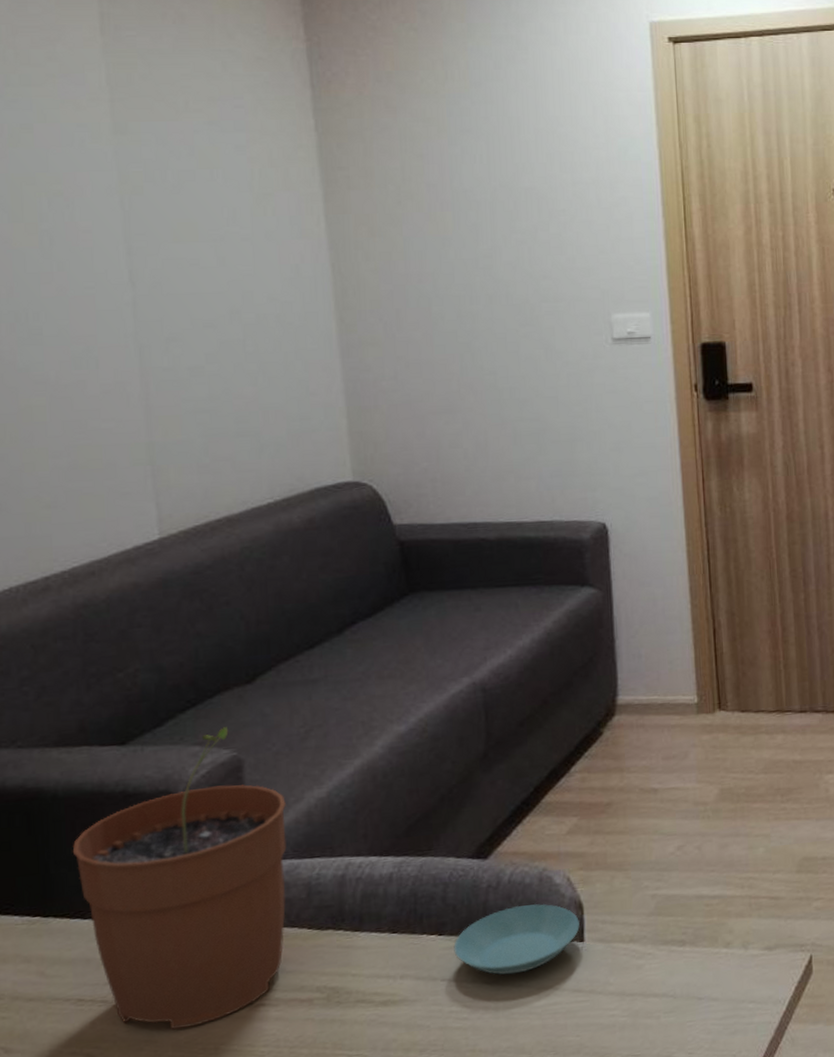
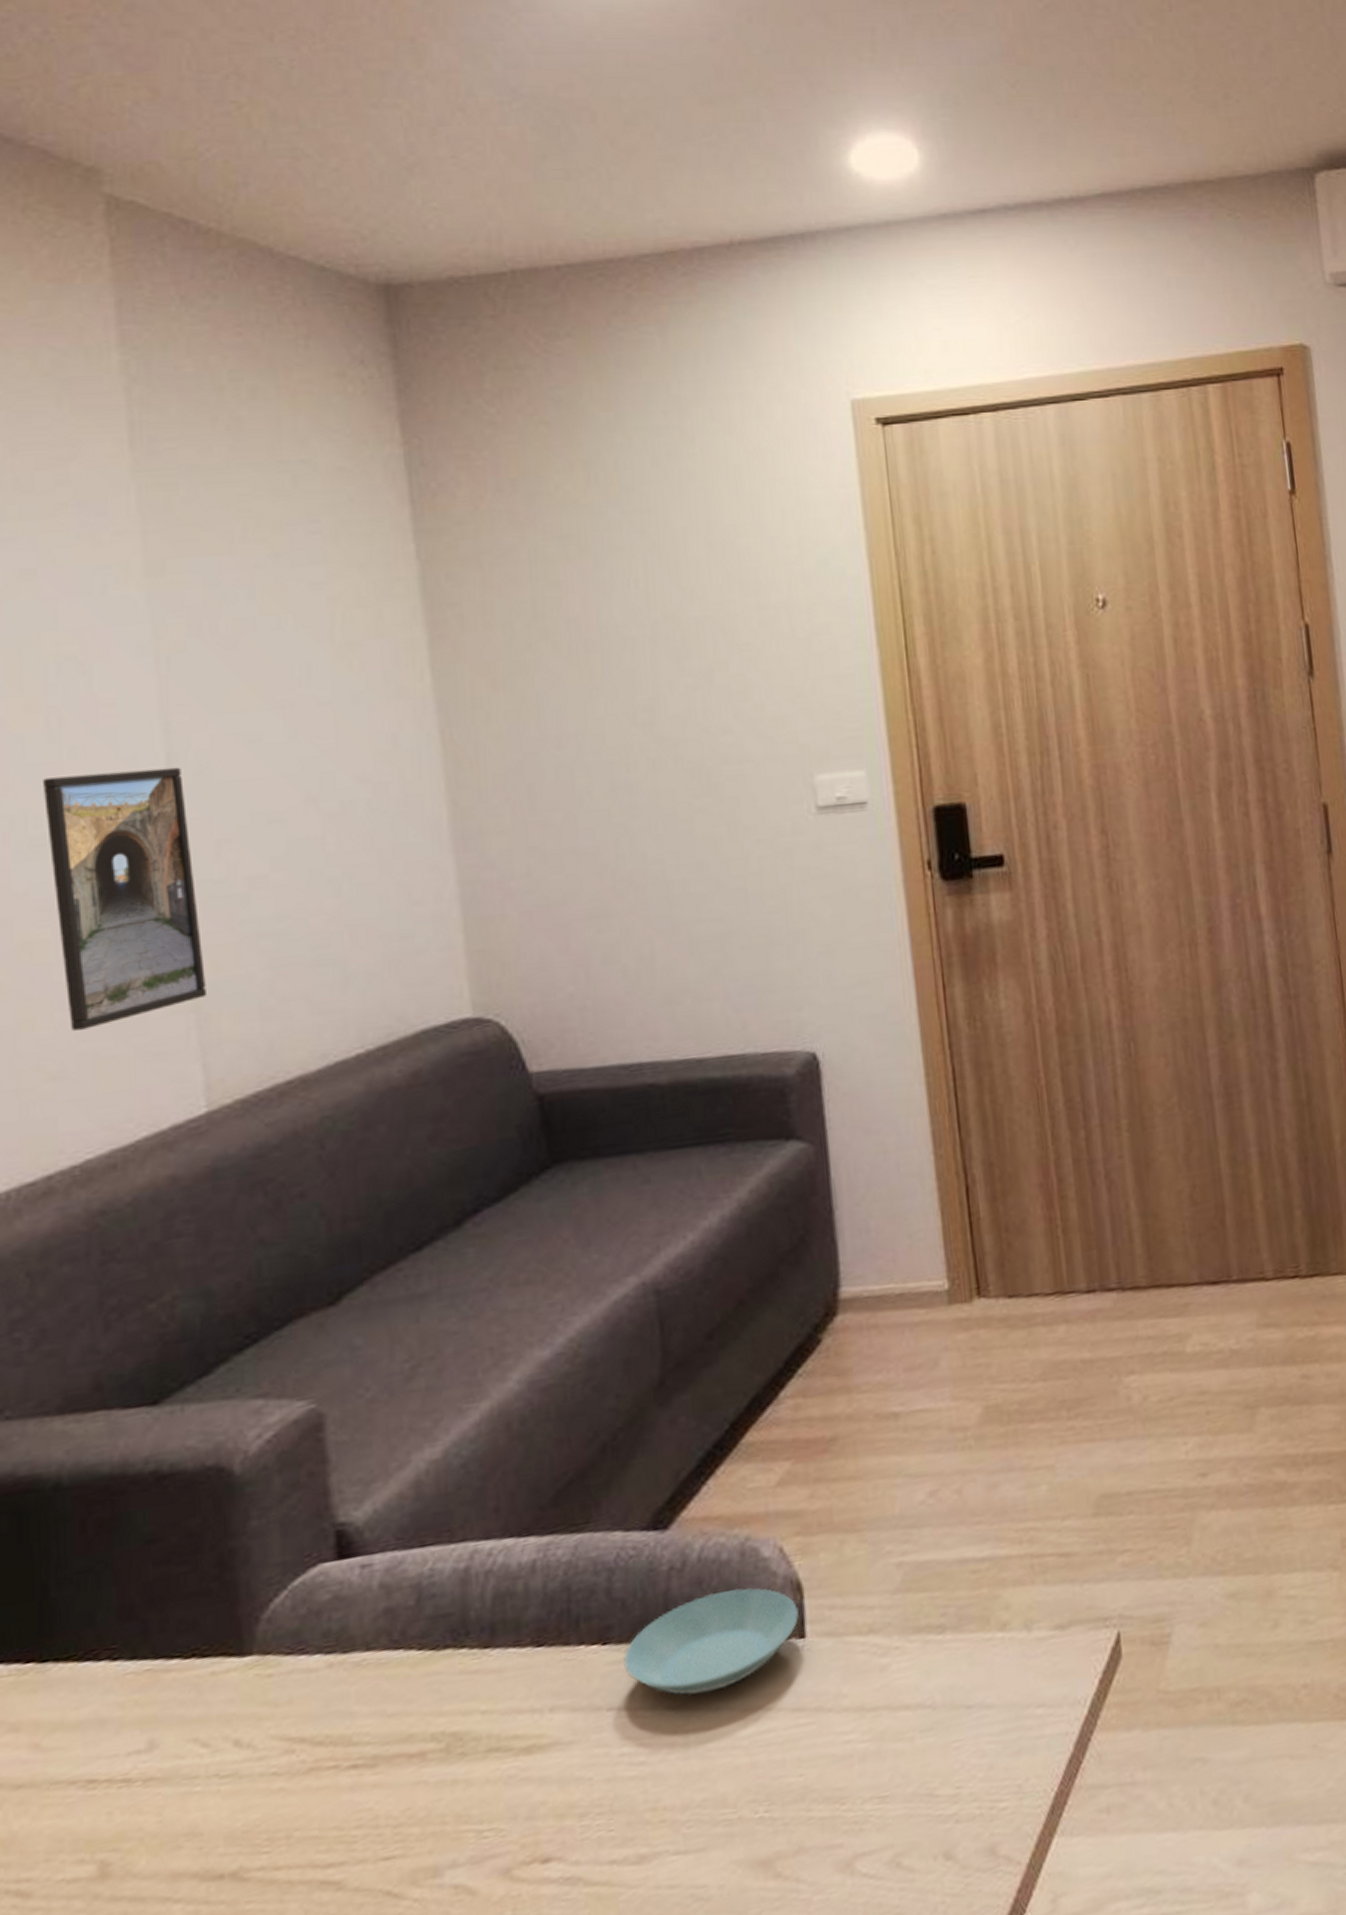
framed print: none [38,281,159,473] -> present [41,767,206,1031]
plant pot: present [72,727,287,1030] -> none [81,1369,387,1815]

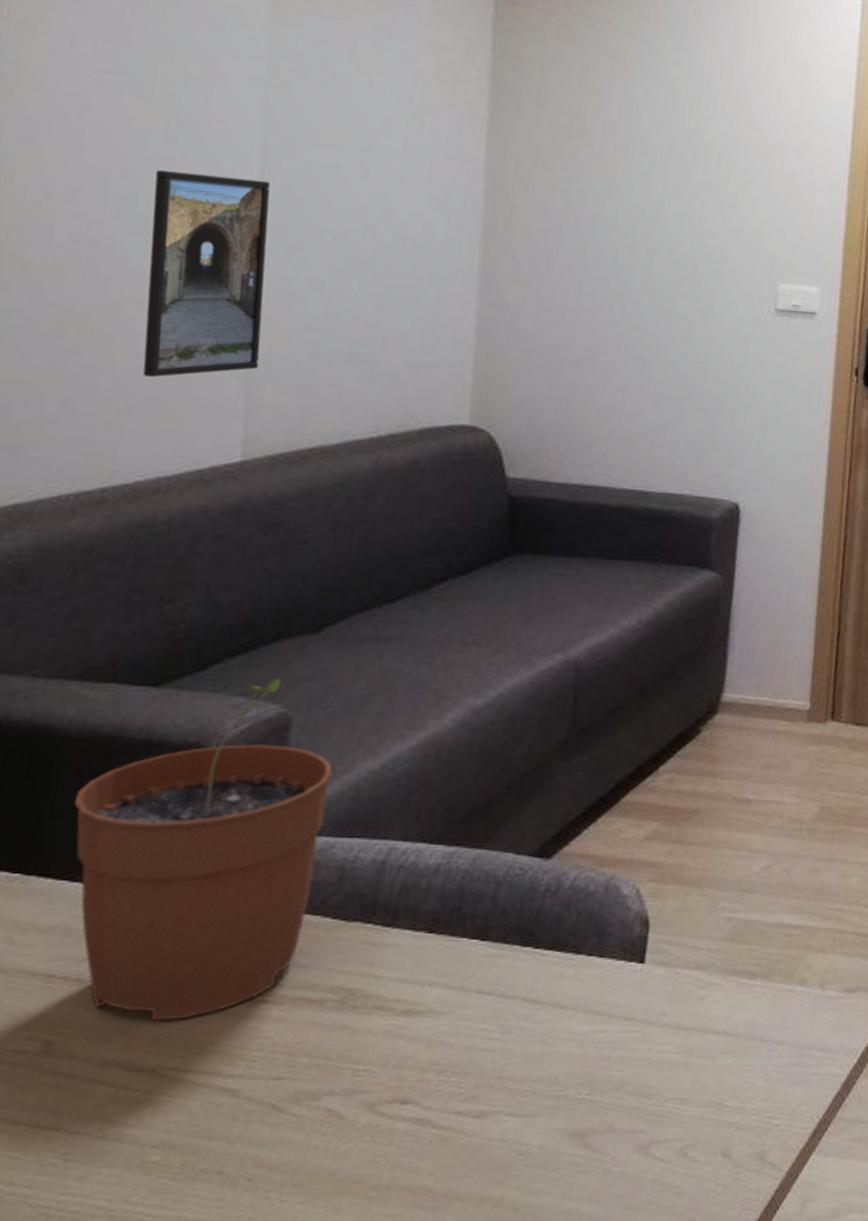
plant pot: none [81,1369,387,1815] -> present [74,679,332,1022]
saucer: present [623,1587,799,1696] -> none [495,915,643,993]

